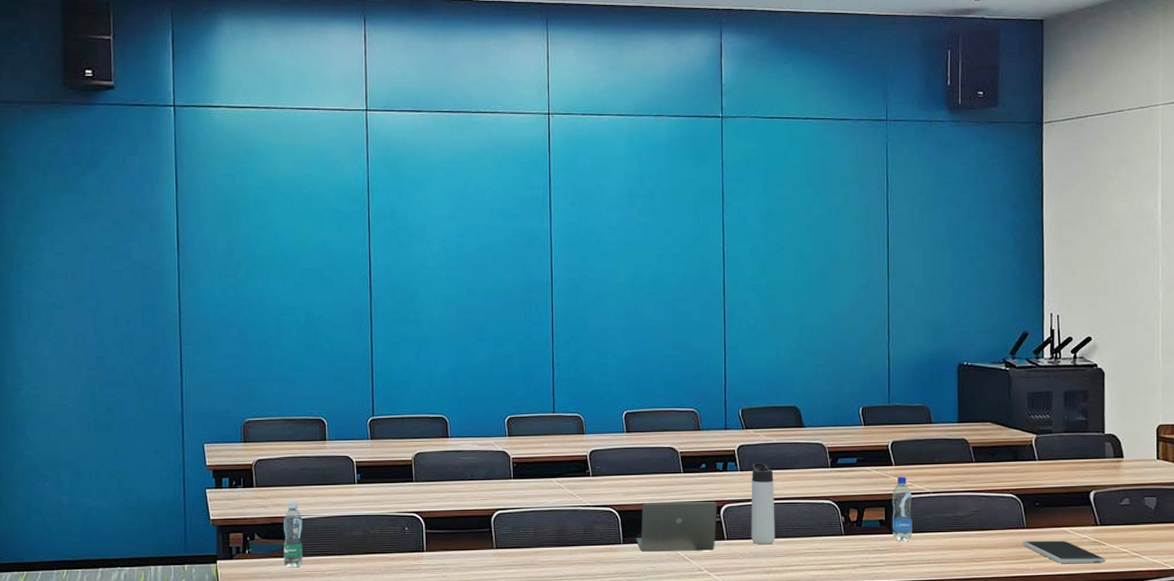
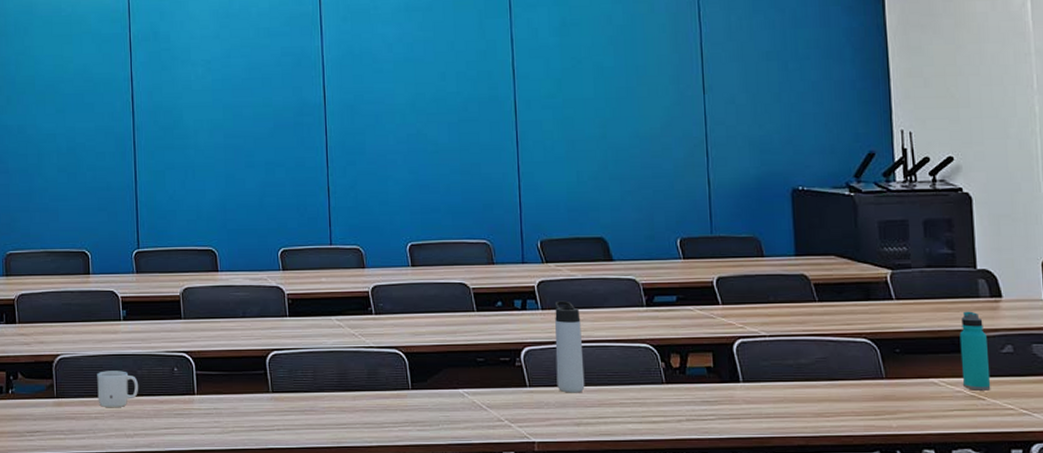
bottle: present [283,500,303,568] -> none [46,337,68,410]
mug: none [331,530,372,566] -> present [97,371,139,408]
laptop: present [635,502,717,552] -> none [425,344,517,399]
bottle: present [892,476,912,542] -> none [720,317,747,393]
tablet: present [1022,540,1106,564] -> none [882,393,987,422]
water bottle: none [1088,470,1110,537] -> present [959,311,991,391]

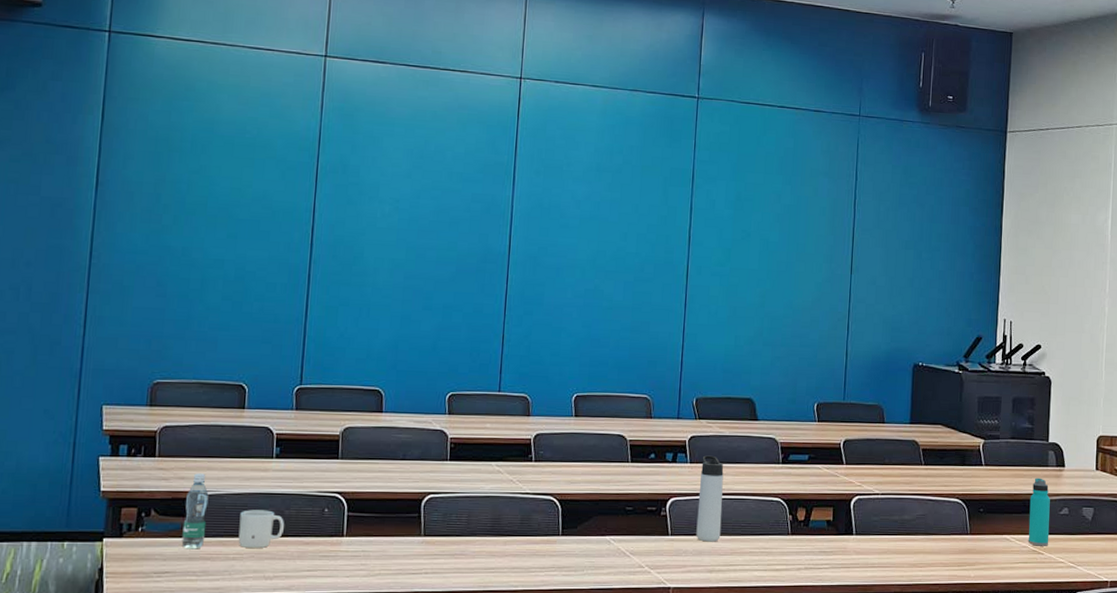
bottle: none [46,337,68,410] -> present [181,473,209,549]

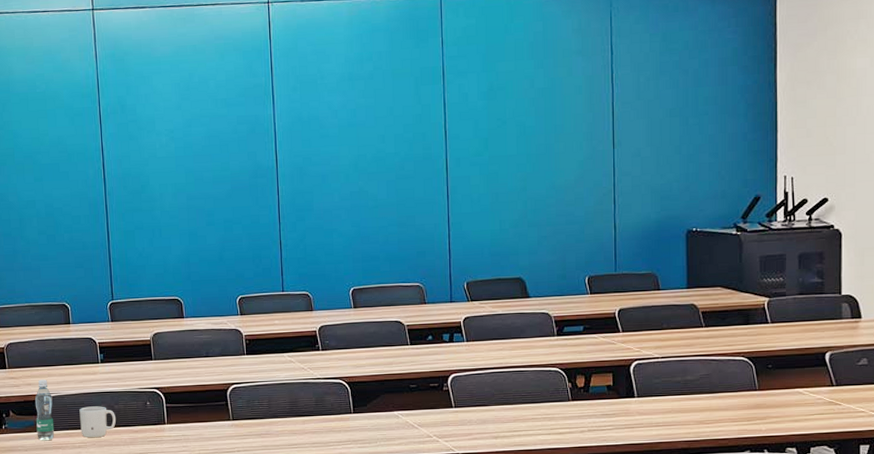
thermos bottle: present [696,455,724,542] -> none [477,333,503,412]
water bottle: present [1028,478,1050,546] -> none [823,331,847,398]

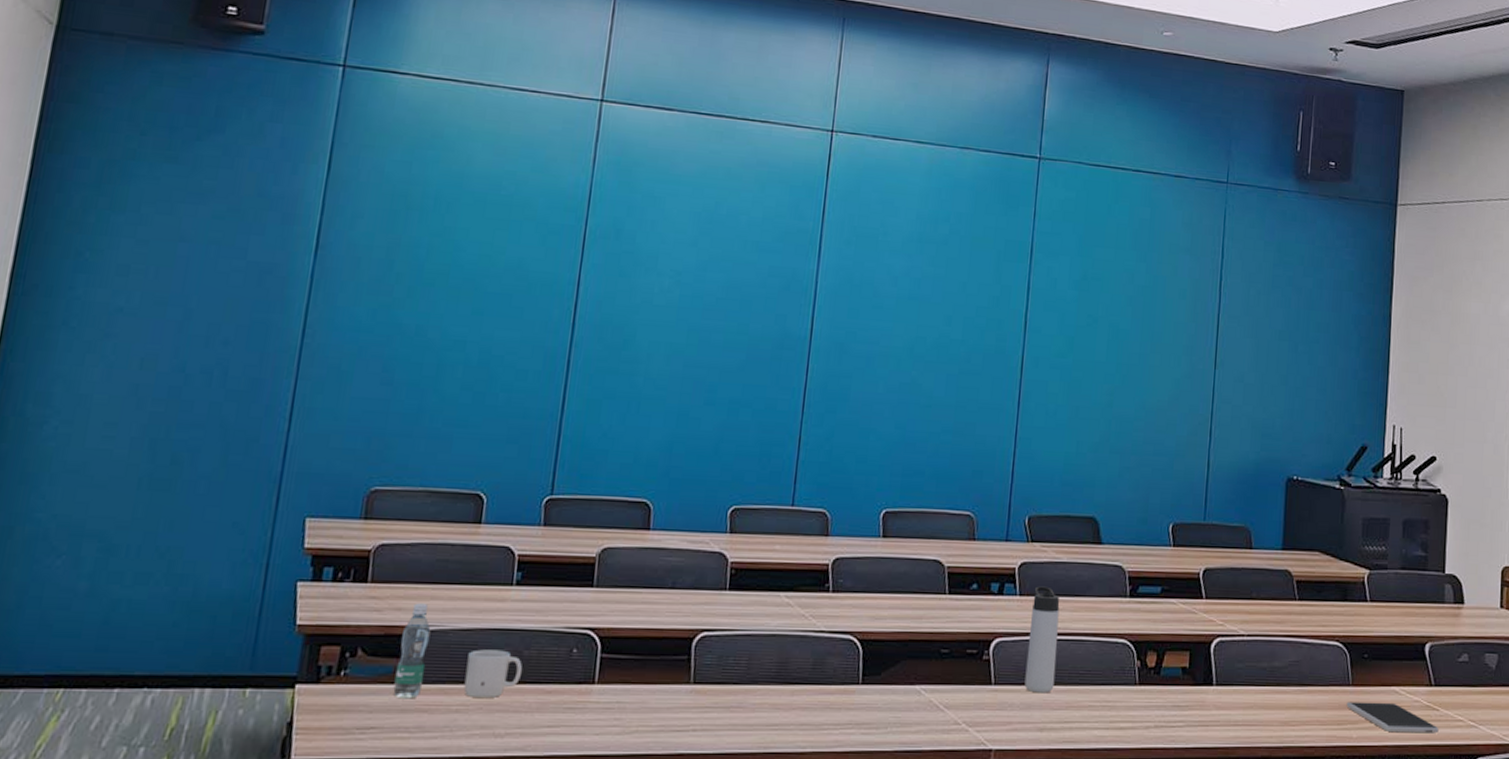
thermos bottle: none [477,333,503,412] -> present [1024,586,1060,693]
tablet: none [754,401,842,425] -> present [1346,701,1439,734]

